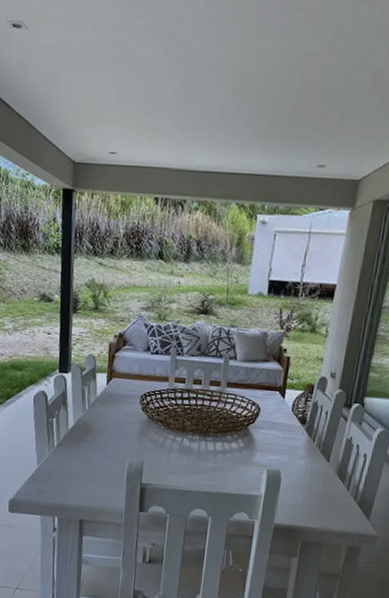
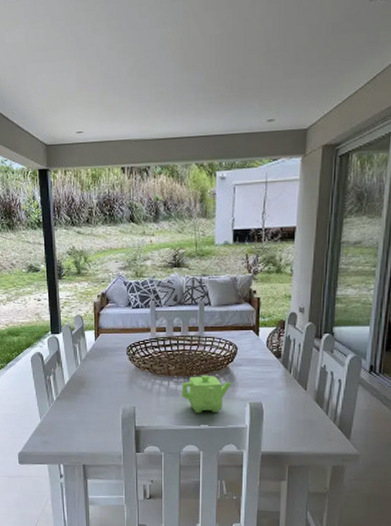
teapot: none [194,434,250,477] -> present [181,375,232,414]

